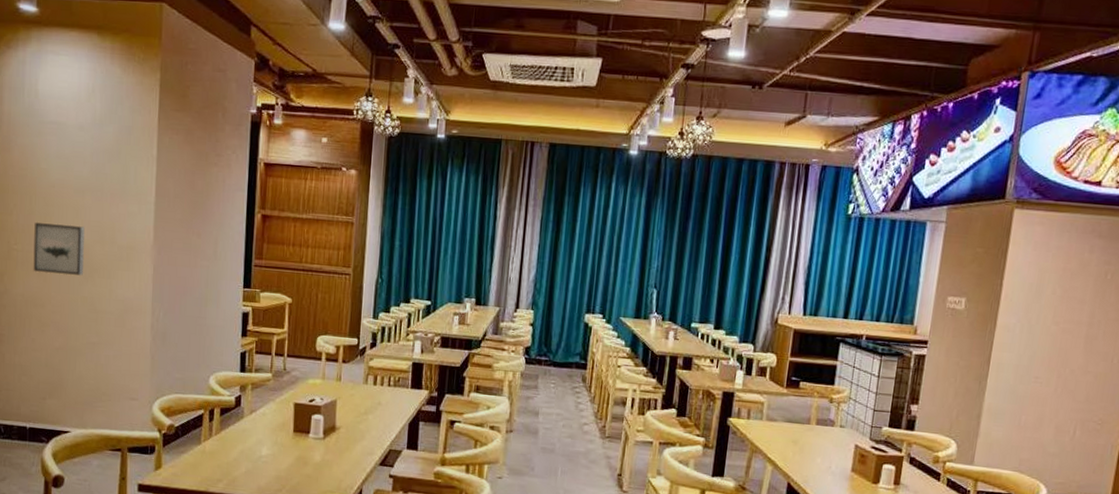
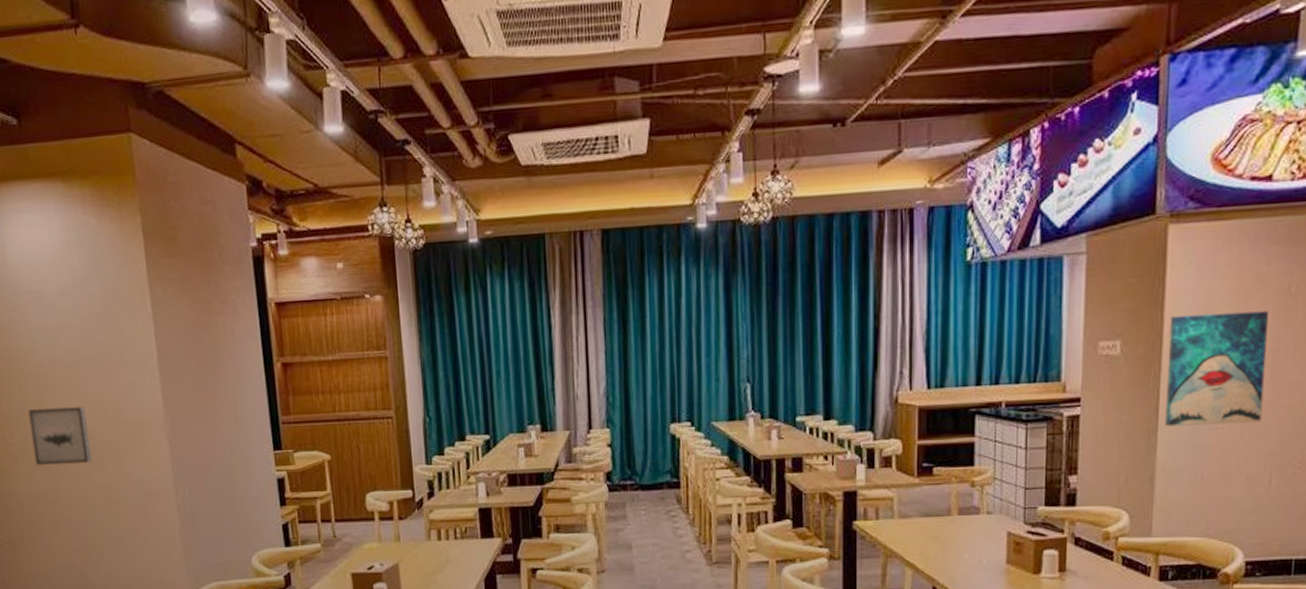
wall art: none [994,284,1087,382] -> present [1165,311,1268,427]

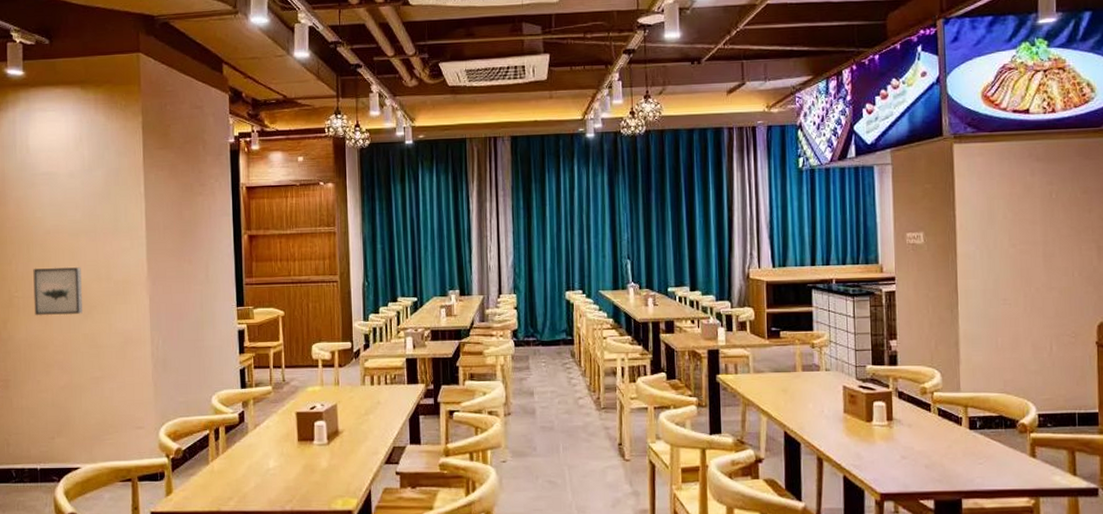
wall art: present [1165,311,1268,427] -> none [960,212,1039,302]

